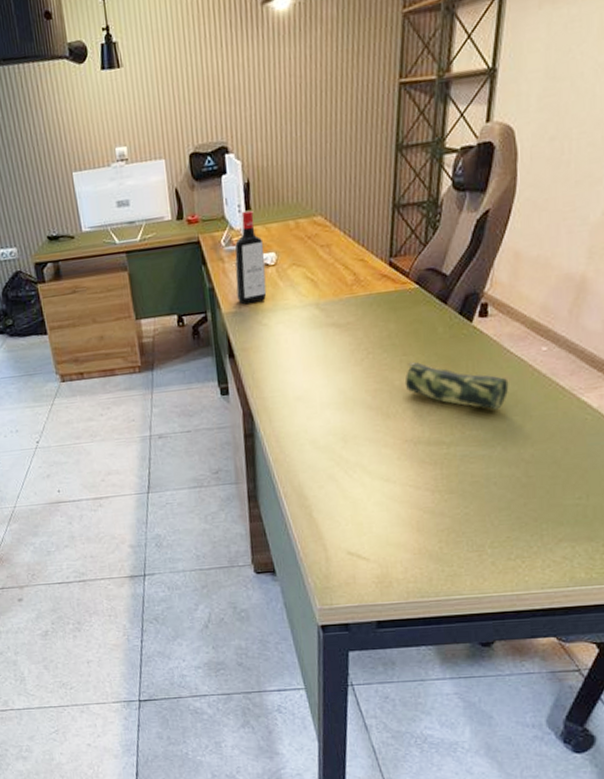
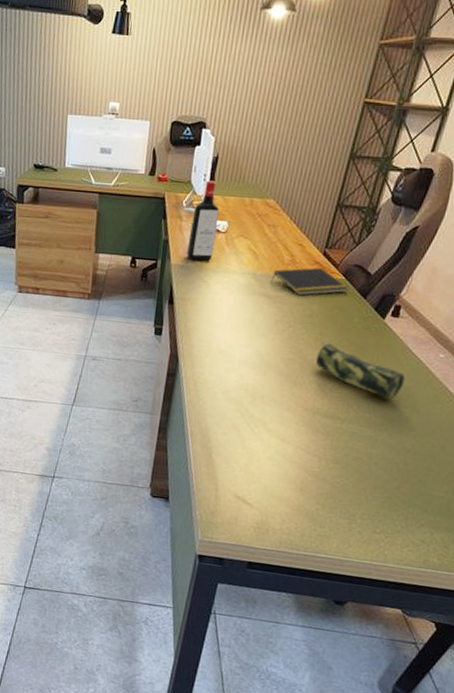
notepad: none [336,280,424,317] -> present [270,267,348,296]

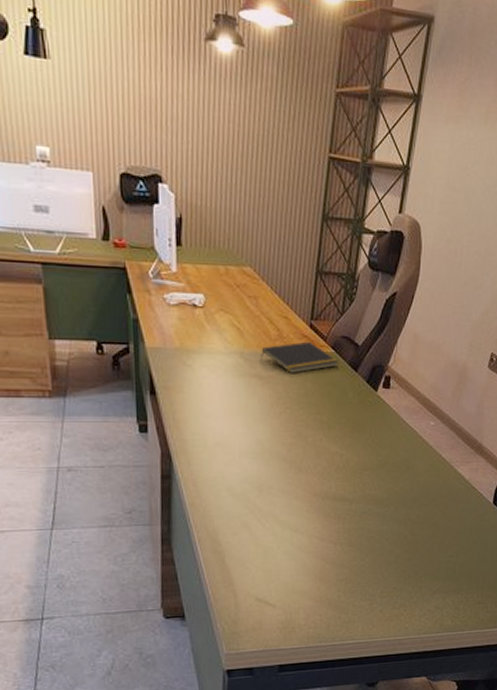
liquor bottle: present [186,180,220,261] -> none [162,246,193,342]
pencil case: present [315,343,406,400] -> none [317,422,403,473]

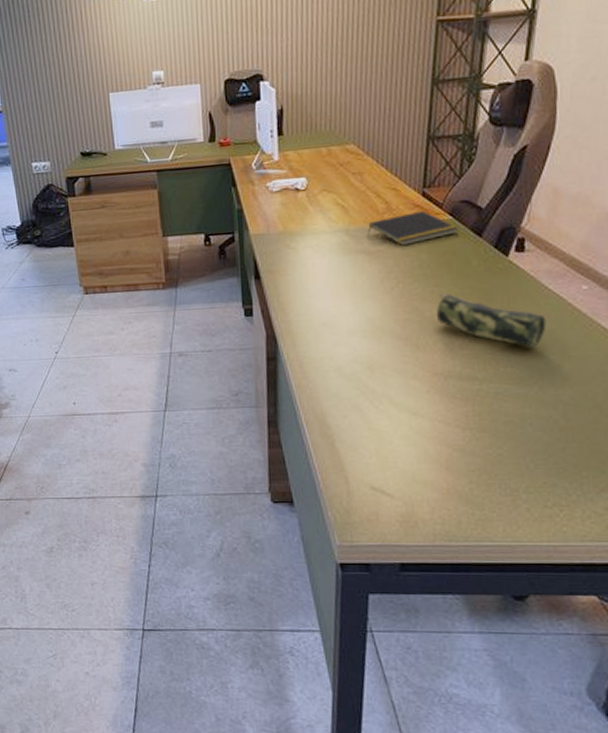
pencil case: none [317,422,403,473] -> present [436,294,547,347]

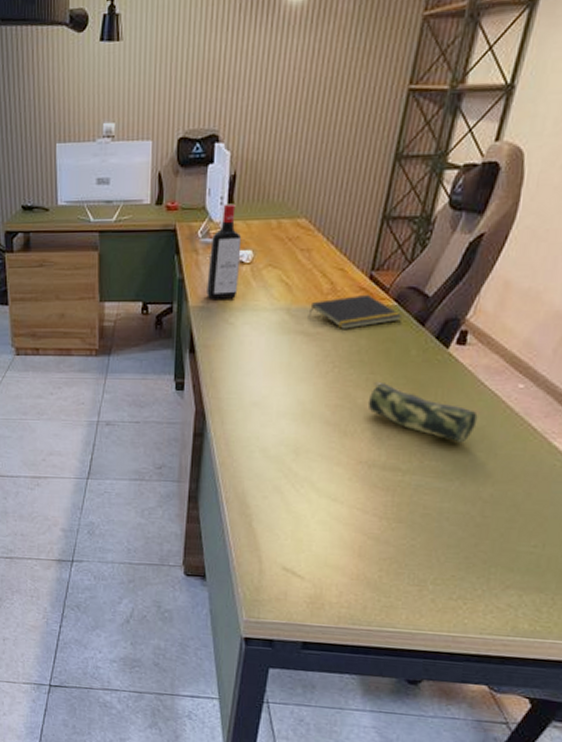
liquor bottle: none [265,135,296,228] -> present [207,203,242,301]

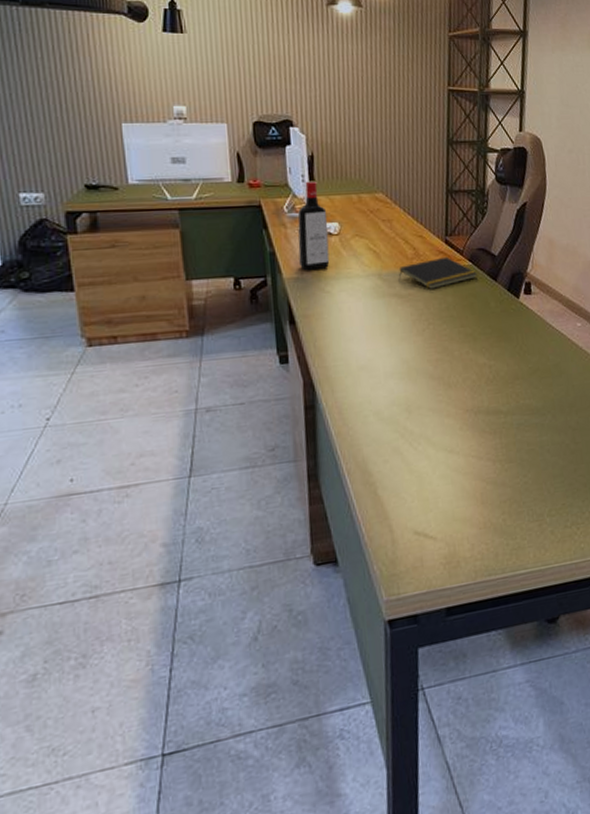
pencil case: present [367,383,478,443] -> none [463,334,554,380]

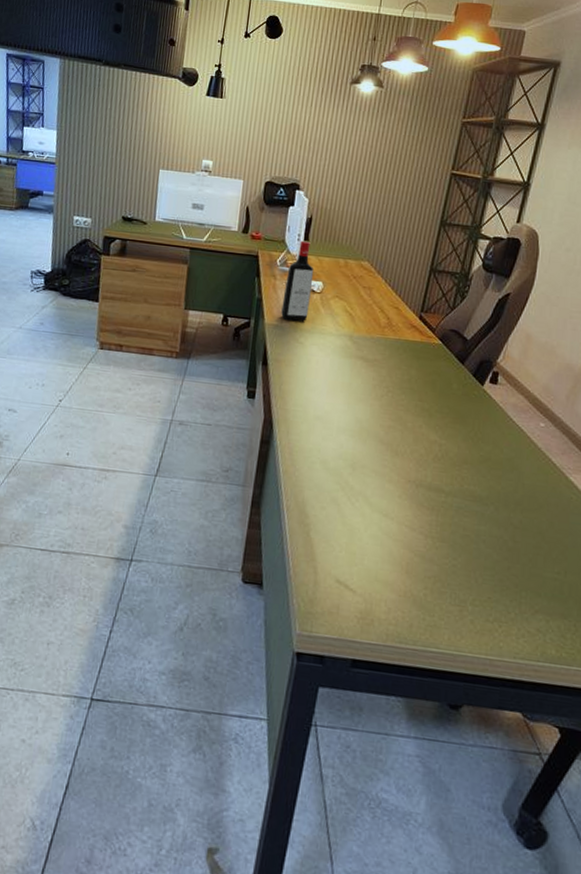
notepad: present [398,256,477,289] -> none [367,331,445,360]

